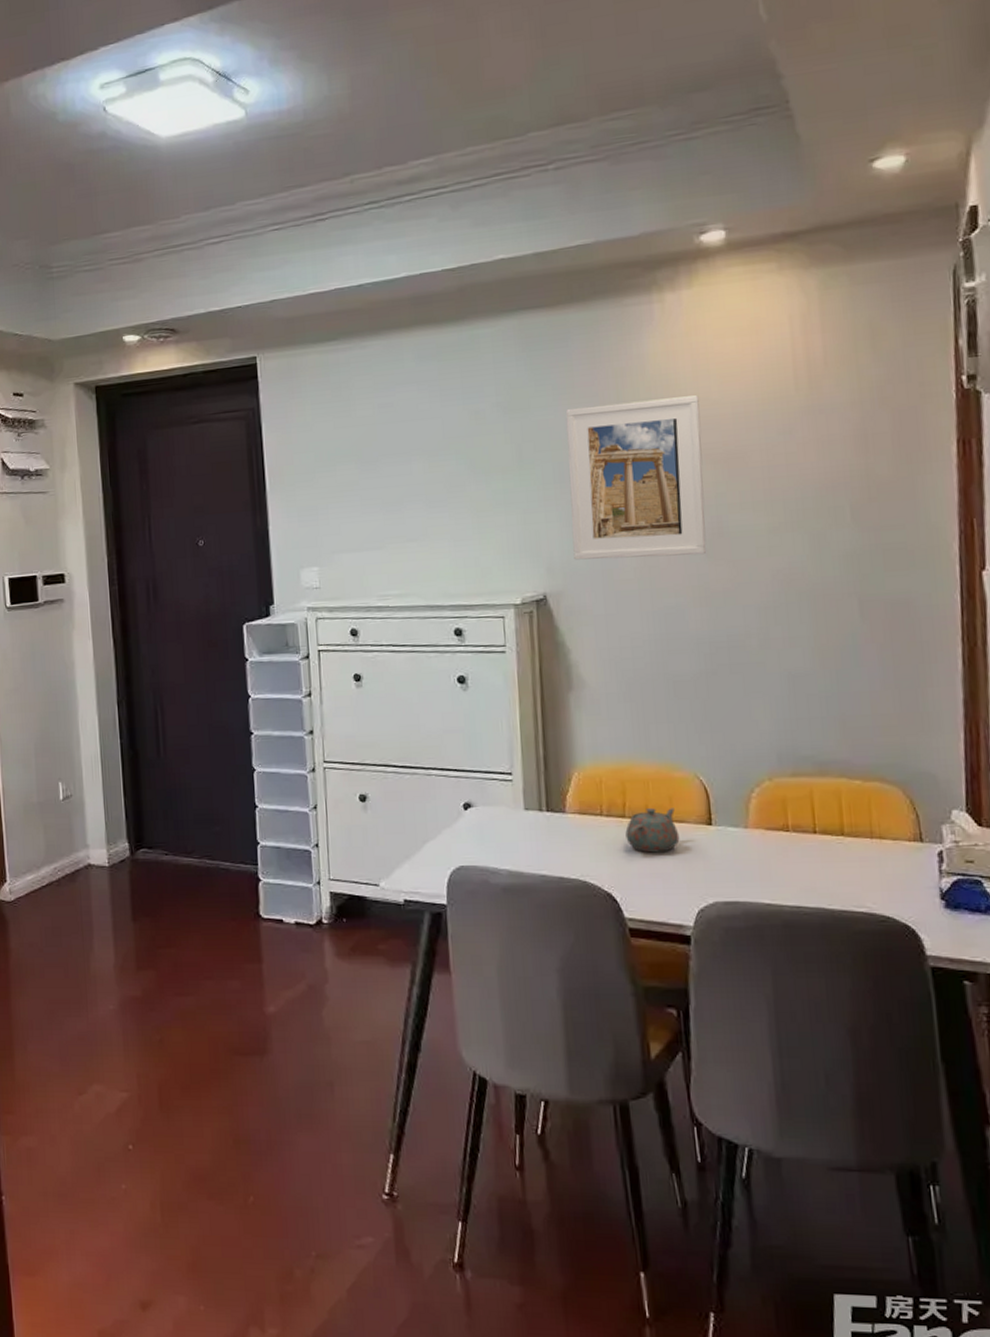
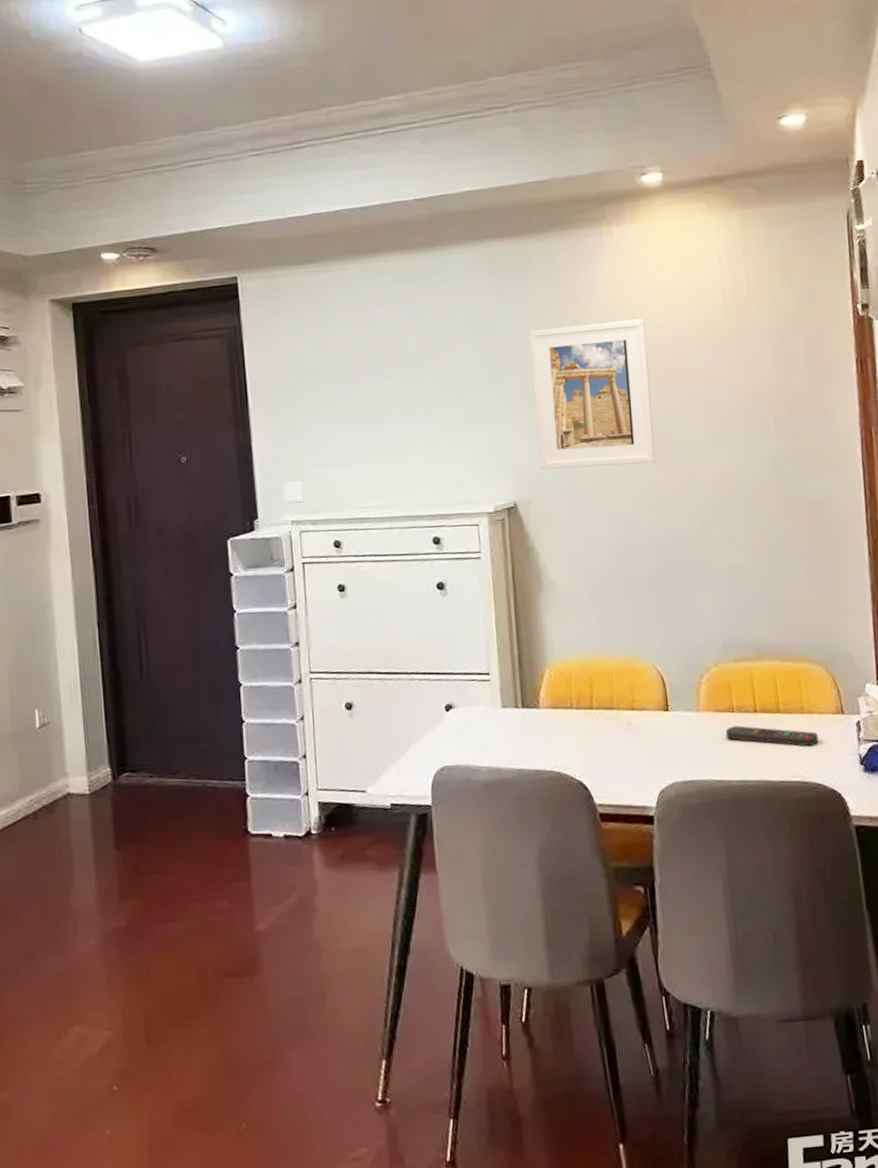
teapot: present [625,808,680,853] -> none [593,697,641,741]
remote control: none [777,846,890,875] -> present [725,725,819,747]

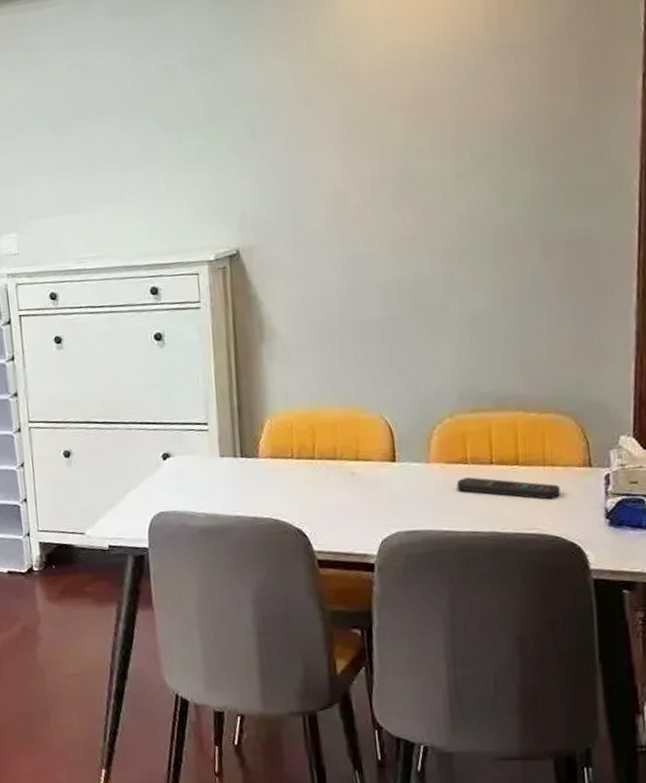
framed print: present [529,319,656,470] -> none [257,40,395,214]

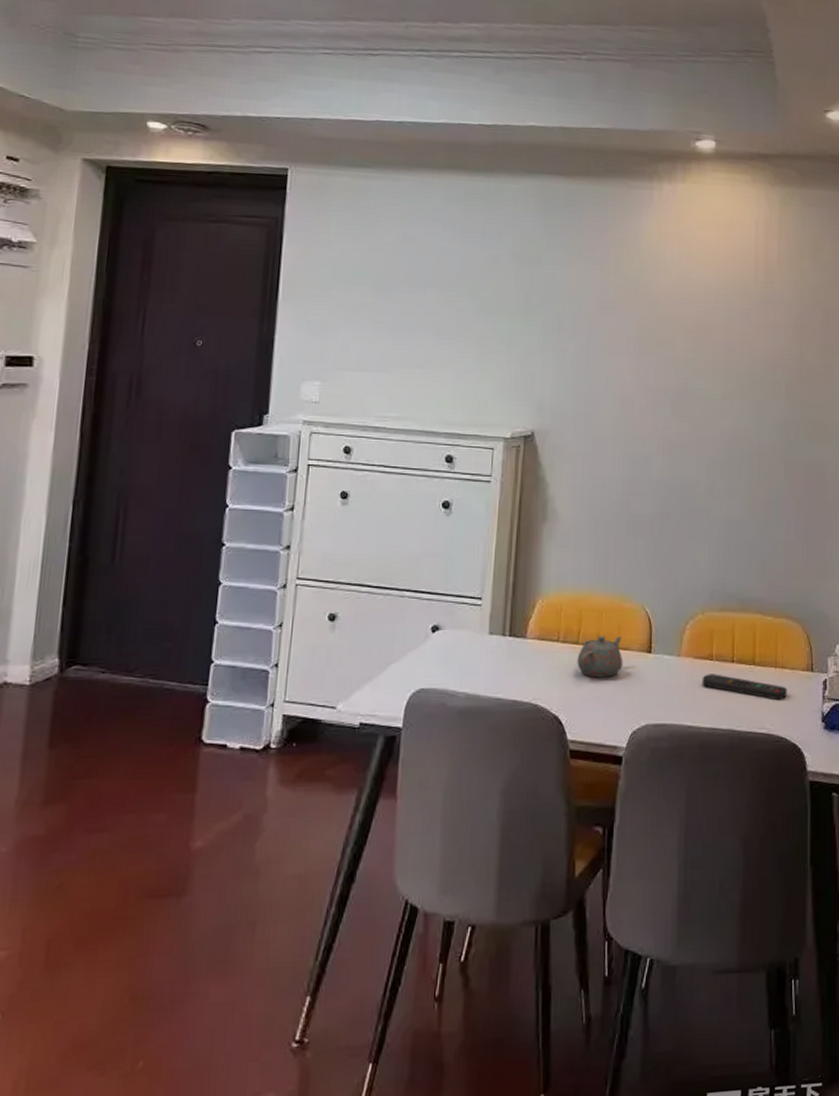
teapot: none [314,447,366,490] -> present [577,636,623,678]

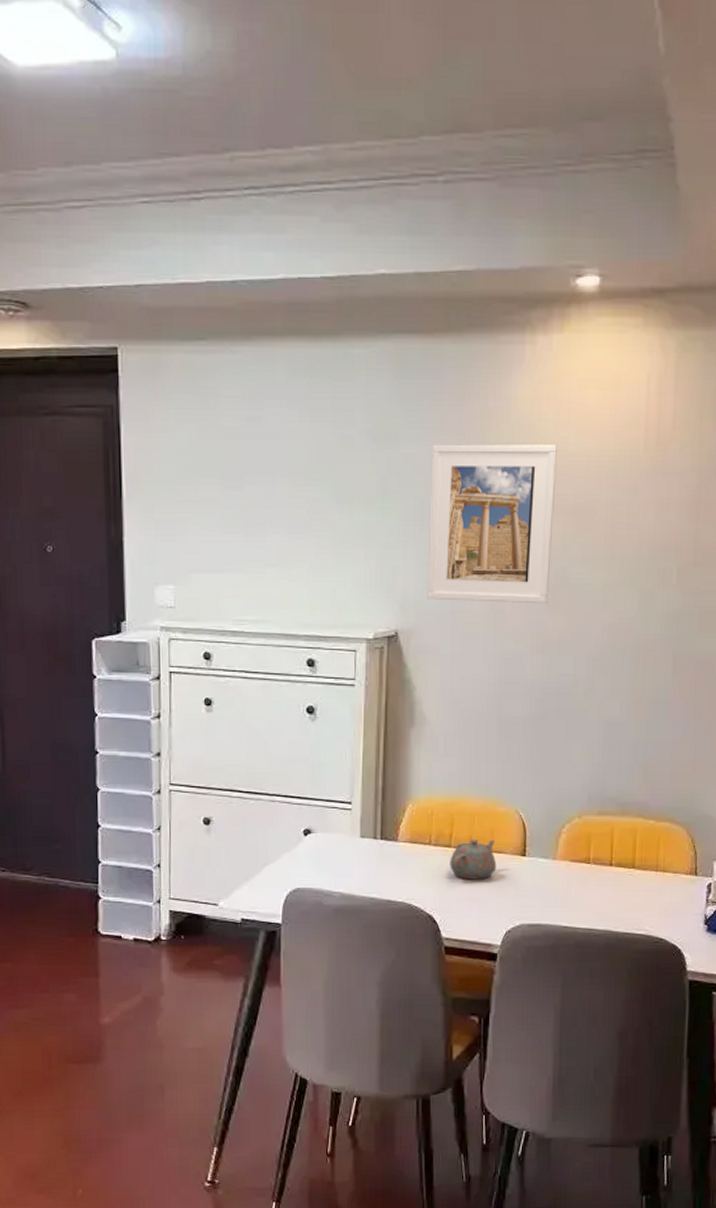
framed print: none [562,267,680,411] -> present [427,444,557,604]
remote control: present [702,674,787,700] -> none [578,877,668,903]

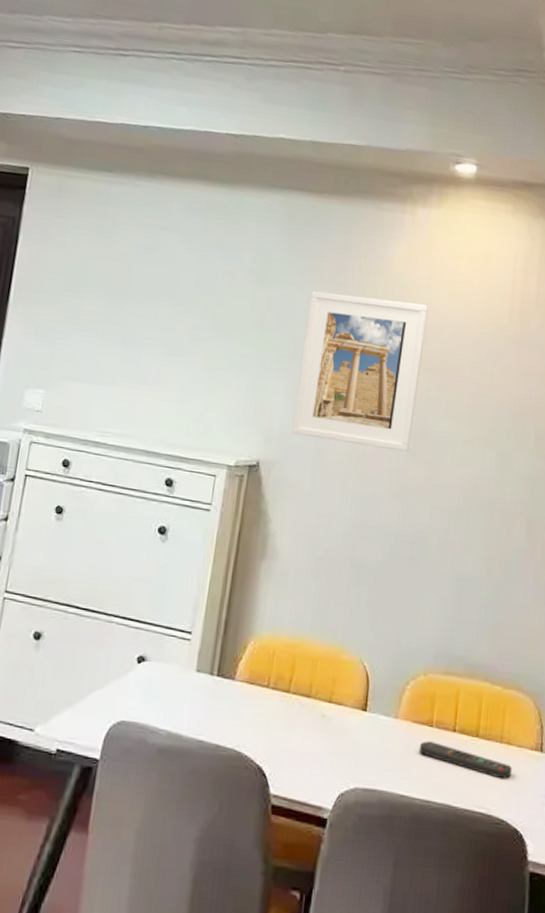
teapot: present [450,839,497,880] -> none [286,687,336,733]
remote control: none [578,877,668,903] -> present [419,741,512,779]

